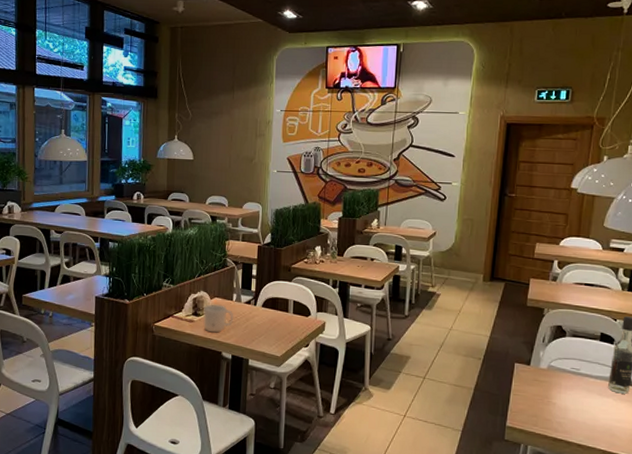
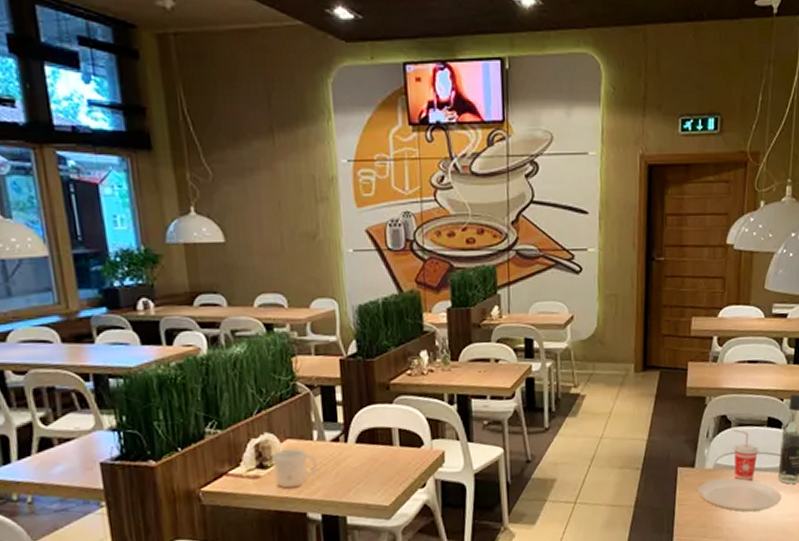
plate: none [532,378,610,412] -> present [698,478,781,512]
beverage cup: none [566,338,591,385] -> present [732,428,759,482]

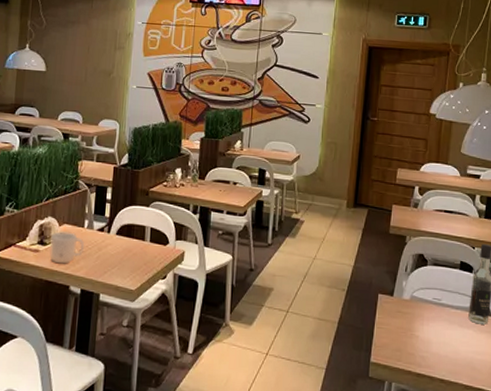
plate: present [698,478,781,512] -> none [395,309,470,345]
beverage cup: present [732,428,759,482] -> none [428,267,452,316]

